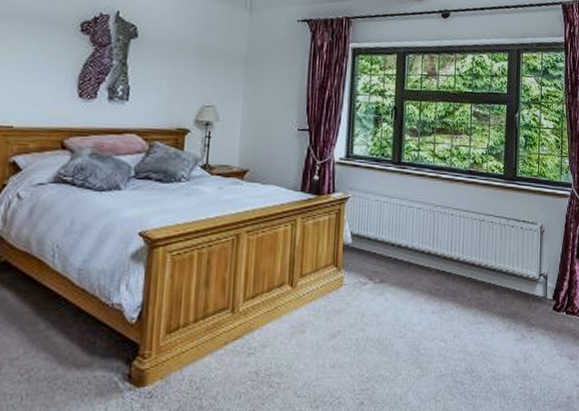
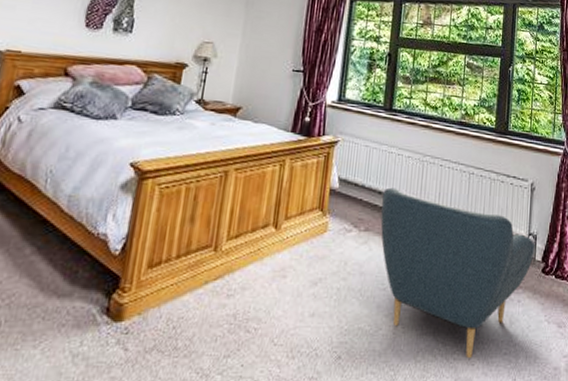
armchair: none [395,239,546,395] -> present [380,187,535,359]

